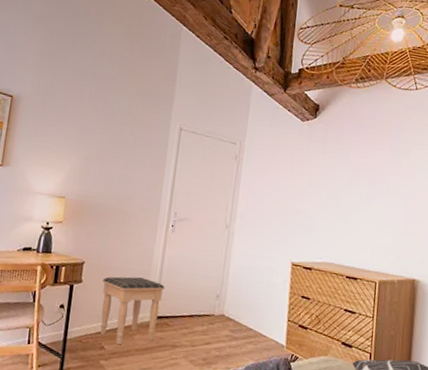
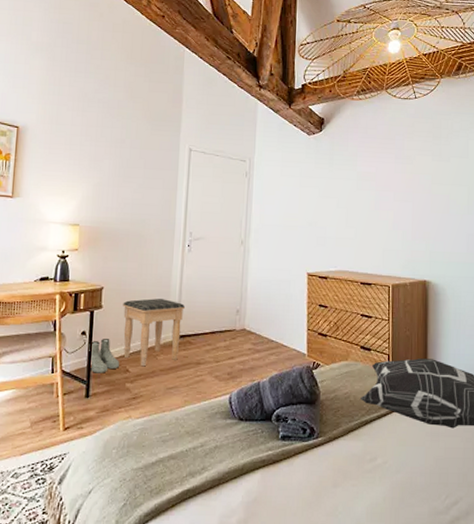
boots: none [62,313,95,349] -> present [86,339,119,373]

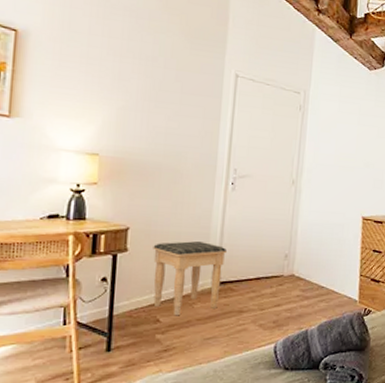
boots: present [86,339,119,373] -> none [107,286,148,324]

